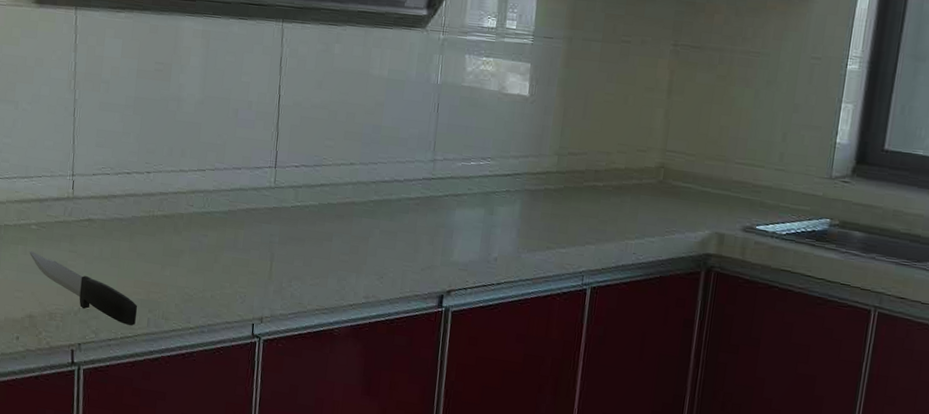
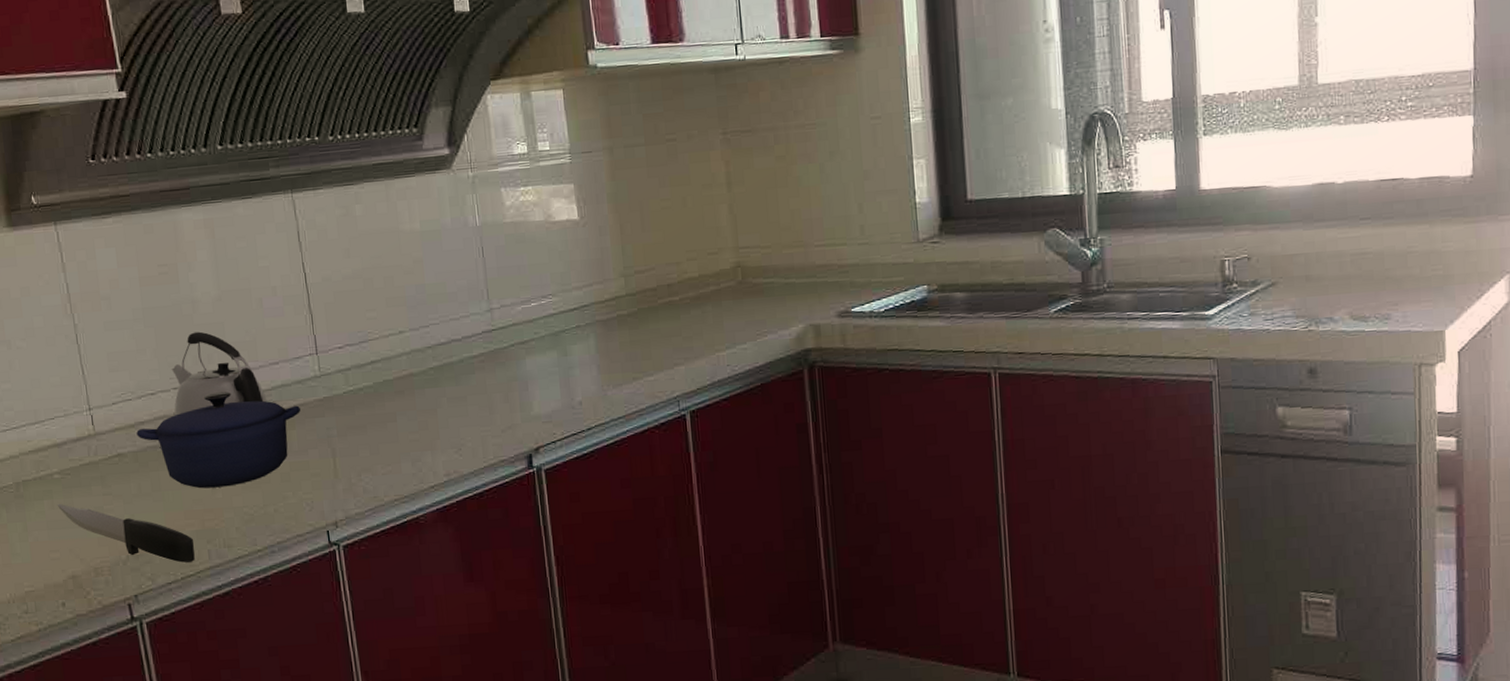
cooking pot: none [108,182,251,268] -> present [136,391,300,489]
kettle: none [143,126,225,201] -> present [171,331,268,416]

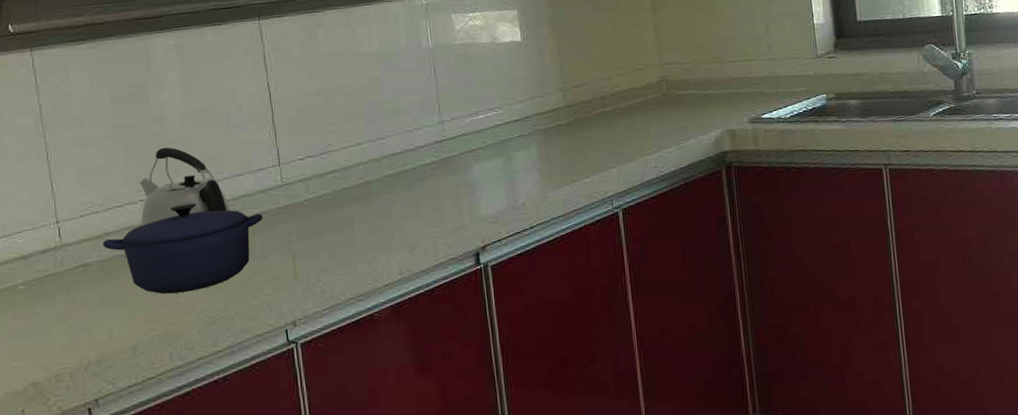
kitchen knife: present [57,503,195,564] -> none [20,313,156,366]

